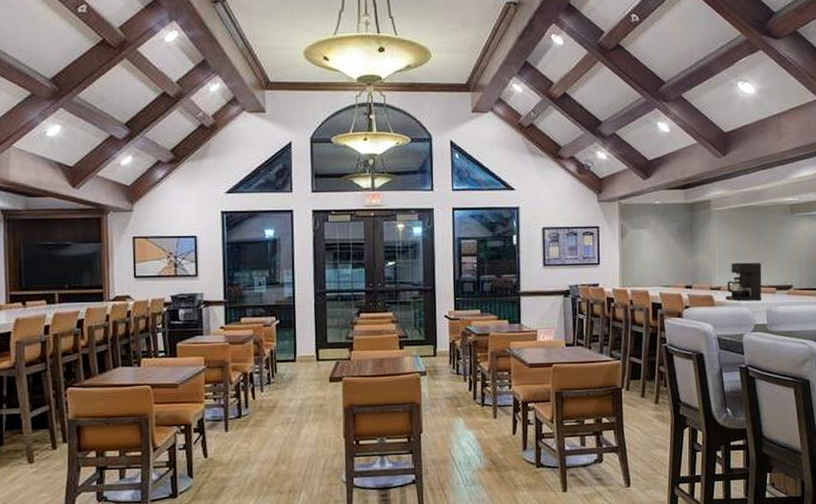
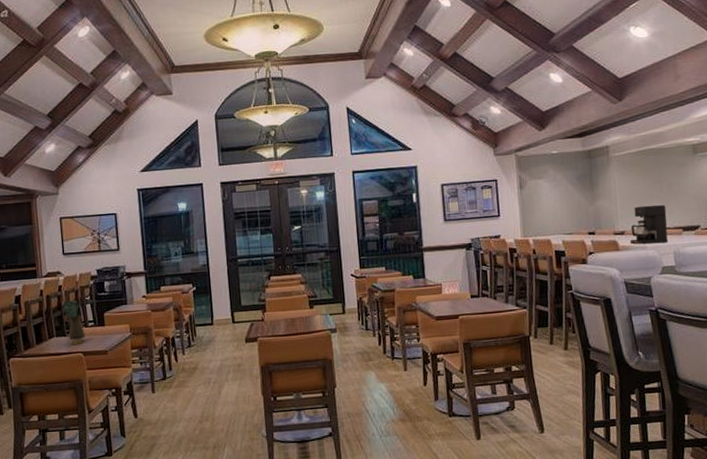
vase: none [130,326,155,377] -> present [62,299,86,346]

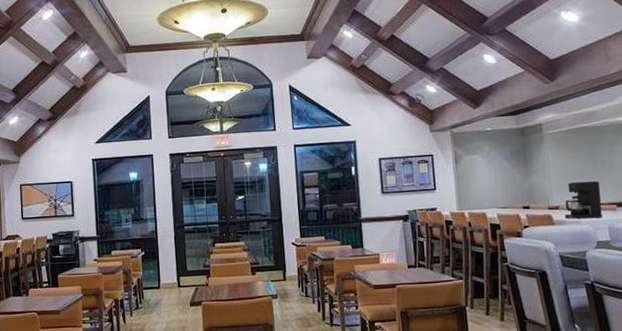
vase: present [62,299,86,346] -> none [19,260,40,305]

